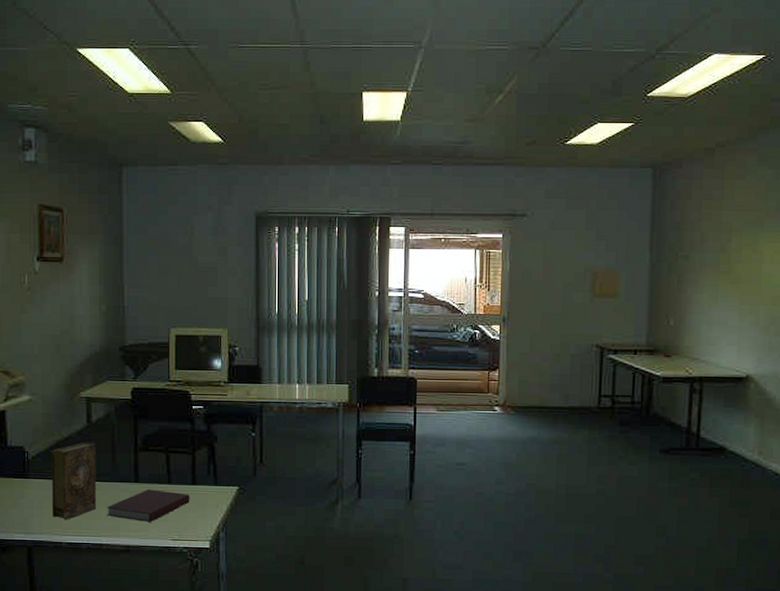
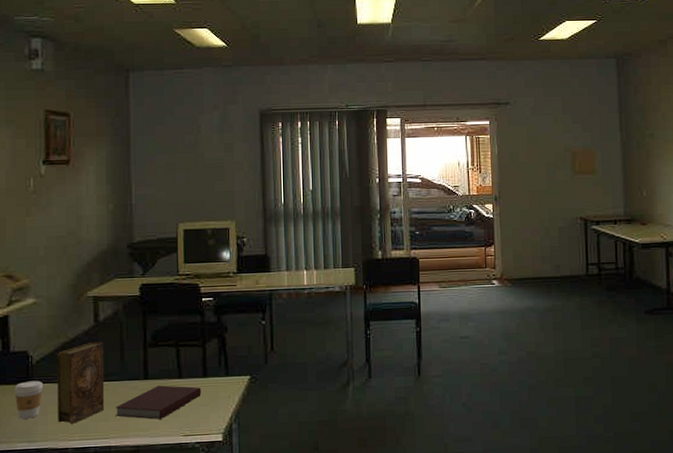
coffee cup: none [12,475,39,511] -> present [14,380,44,419]

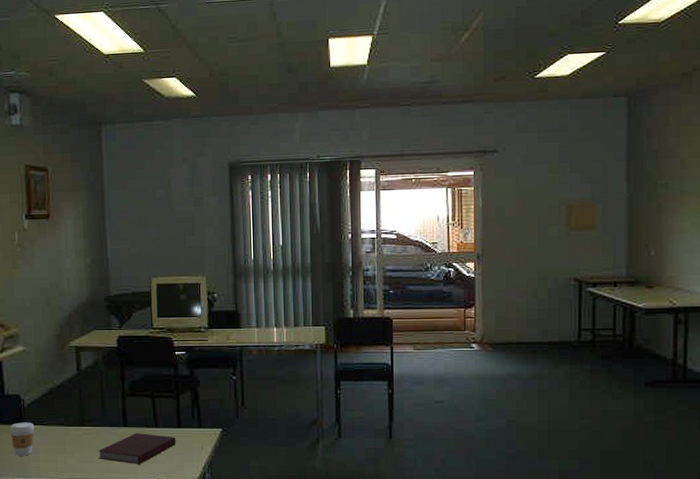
book: present [57,341,105,424] -> none [46,389,89,463]

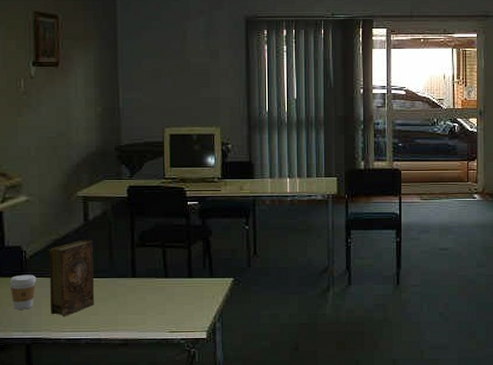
book: none [46,389,89,463] -> present [49,239,95,316]
notebook: present [98,433,176,464] -> none [105,284,187,315]

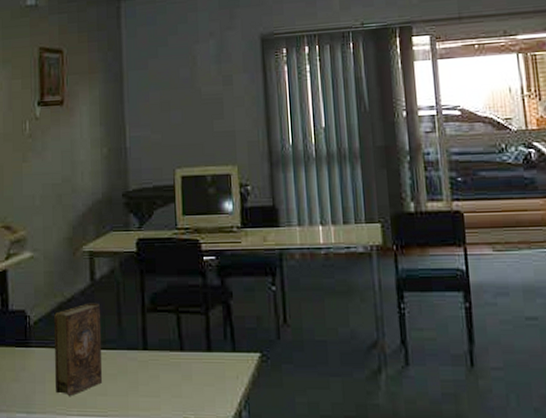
coffee cup: present [9,274,37,310] -> none [13,344,41,386]

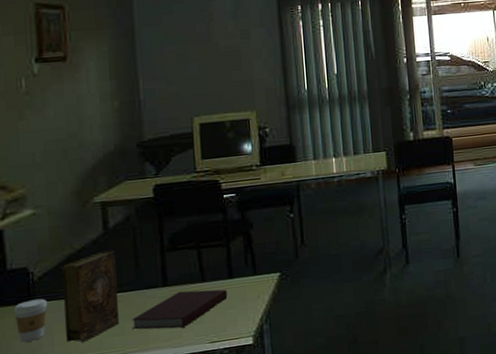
coffee cup: none [13,344,41,386] -> present [14,298,48,342]
notebook: none [113,358,206,398] -> present [132,289,228,330]

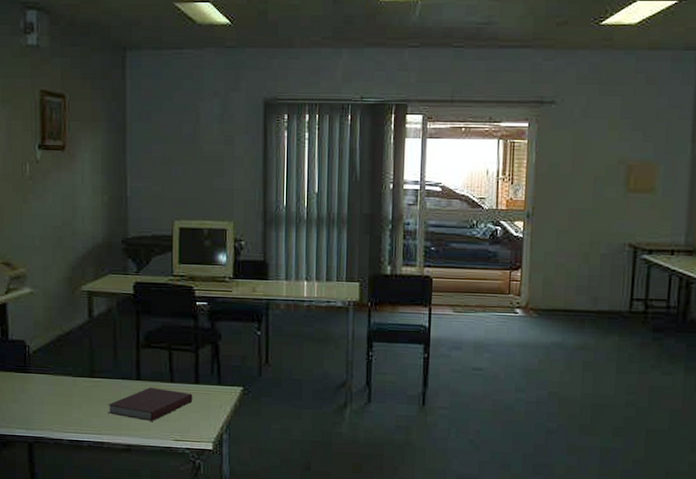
coffee cup: present [14,298,48,342] -> none [13,370,40,407]
book: present [62,250,120,343] -> none [52,337,98,416]

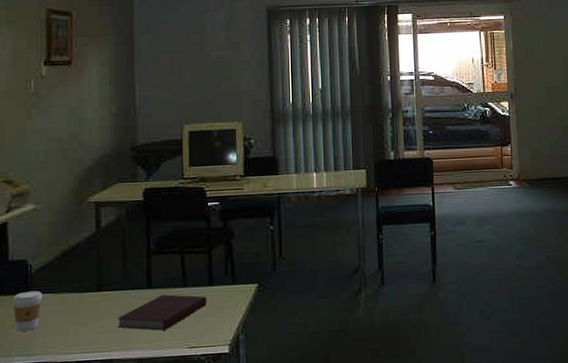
coffee cup: none [13,370,40,407] -> present [12,290,43,331]

